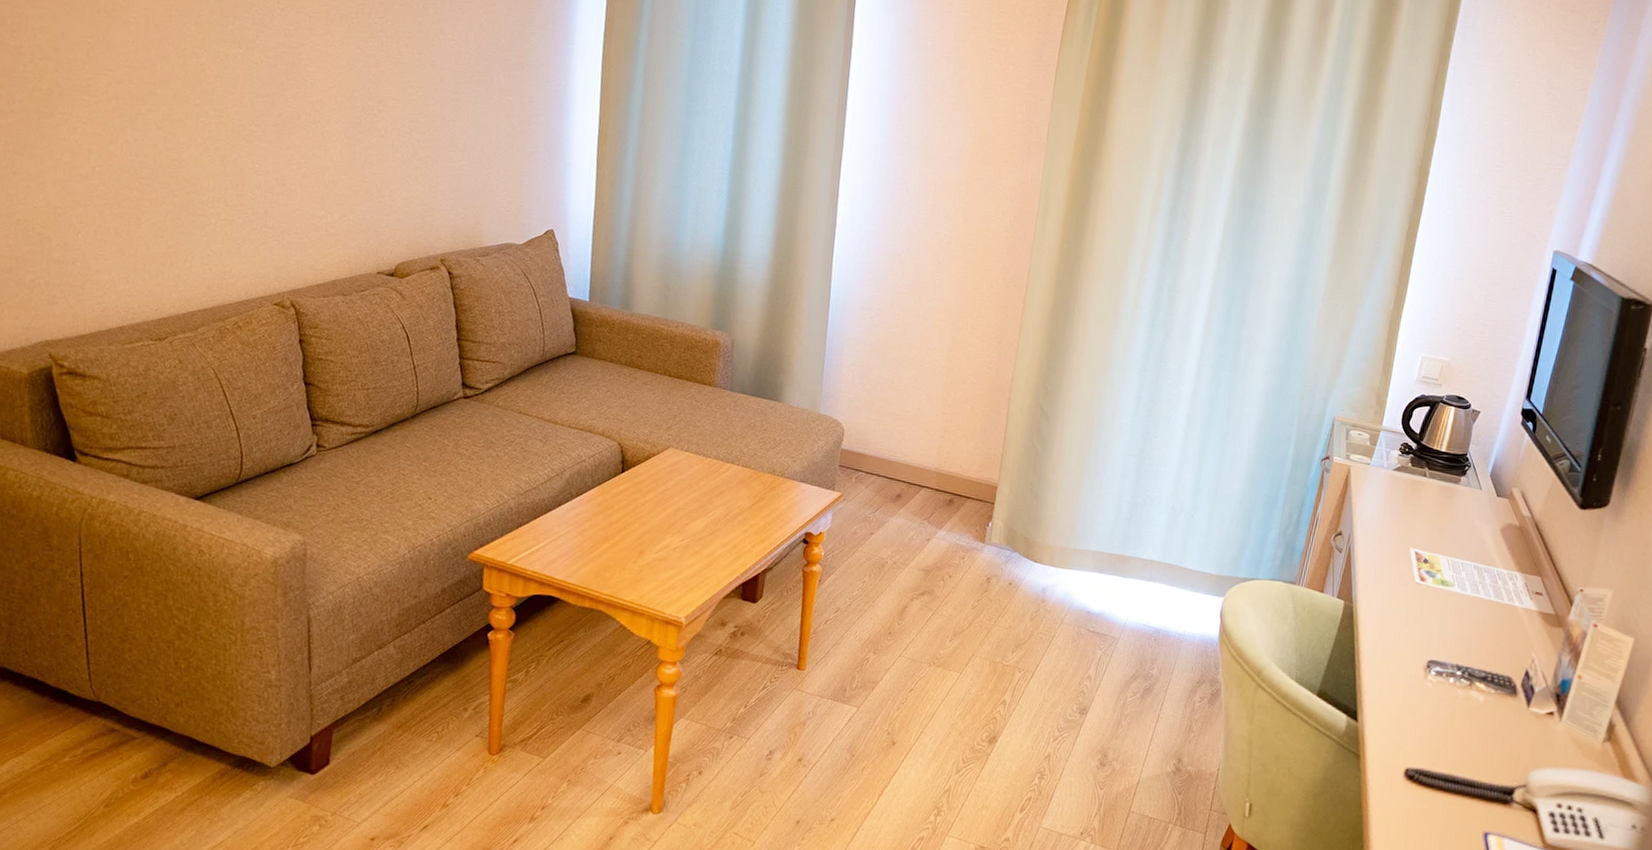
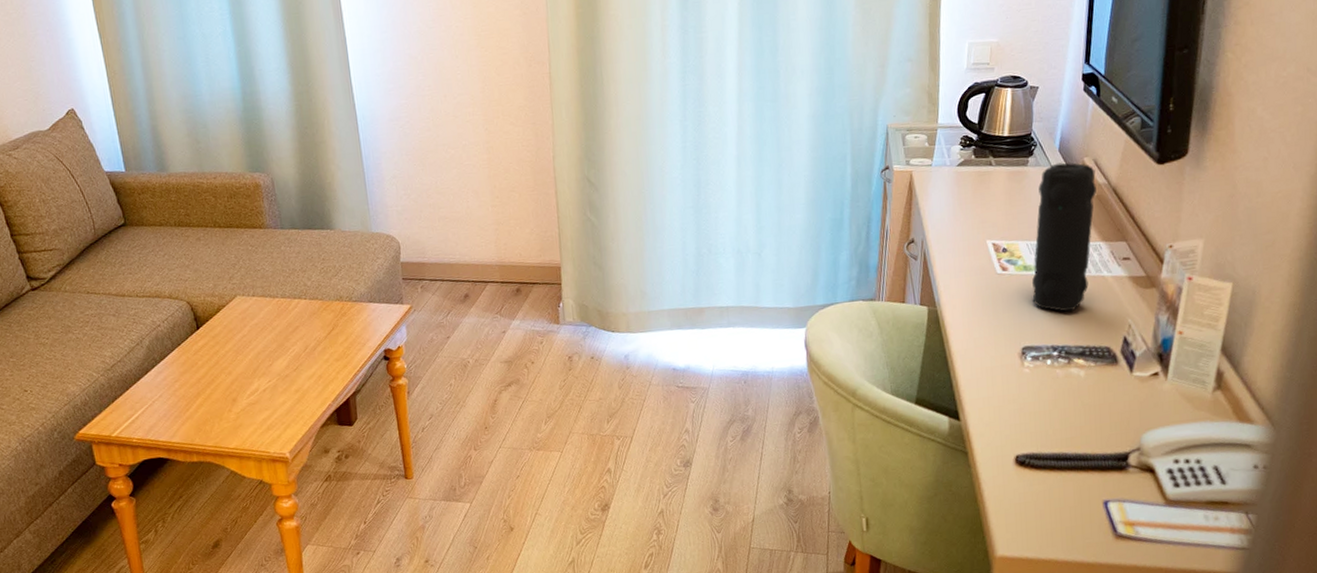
speaker: none [1444,487,1522,634] -> present [1032,162,1096,312]

